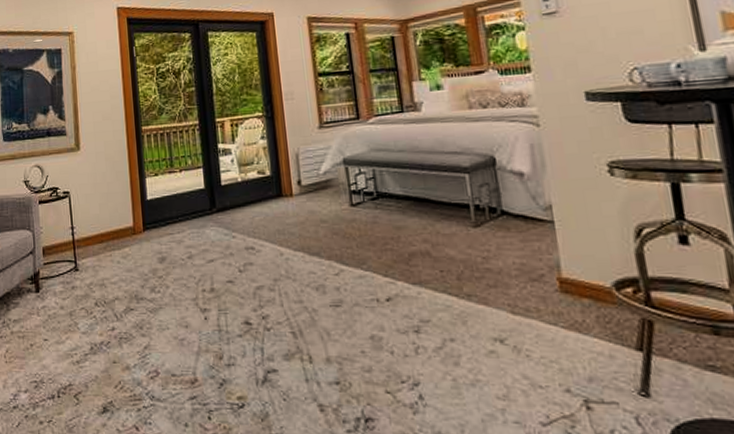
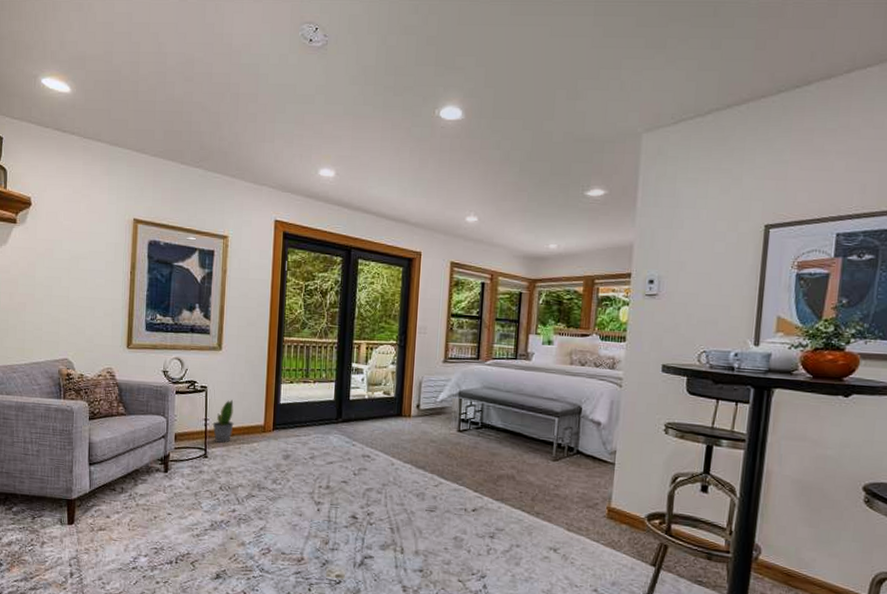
potted plant: none [79,202,102,252] -> present [212,399,234,443]

